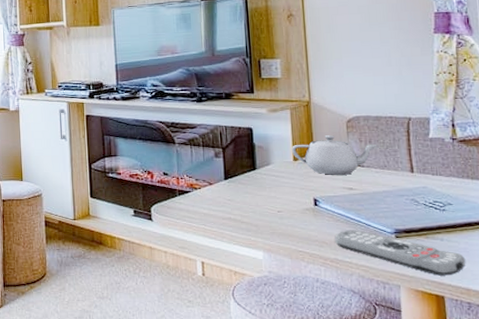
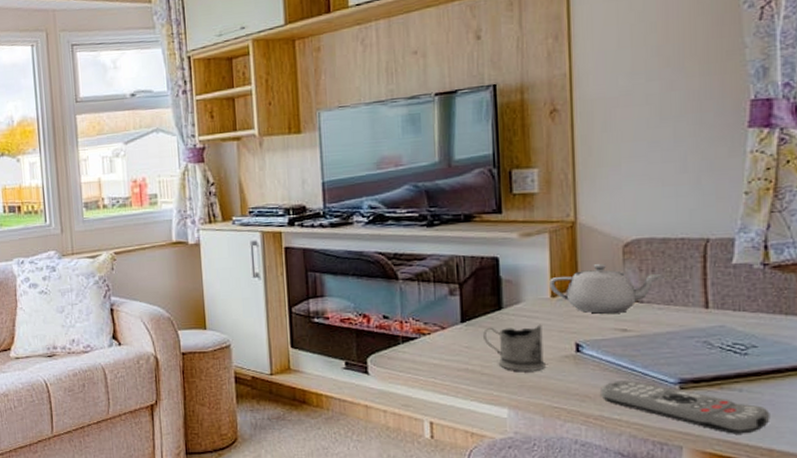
tea glass holder: none [242,182,291,222] -> present [483,324,545,373]

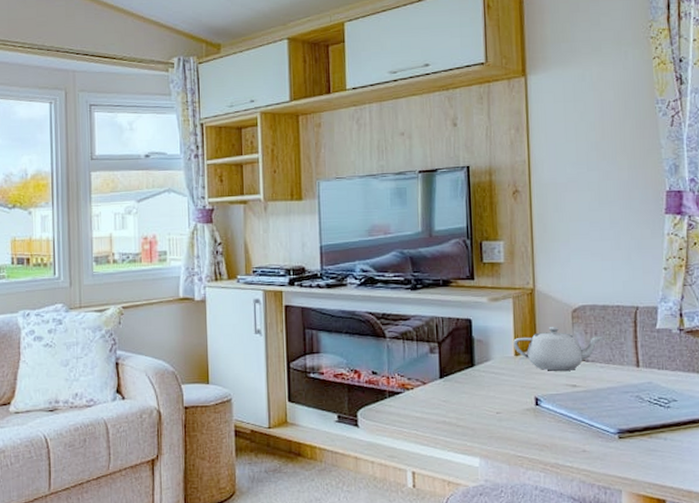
tea glass holder: present [483,324,545,373] -> none [459,380,511,424]
remote control: present [601,380,770,434] -> none [556,431,689,478]

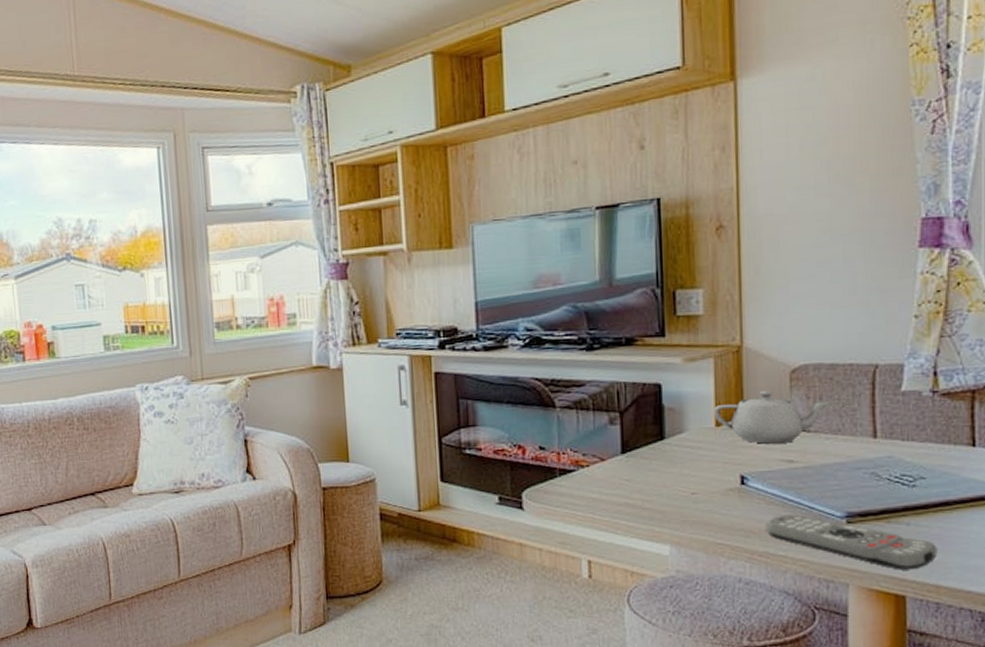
remote control: none [556,431,689,478] -> present [766,514,938,570]

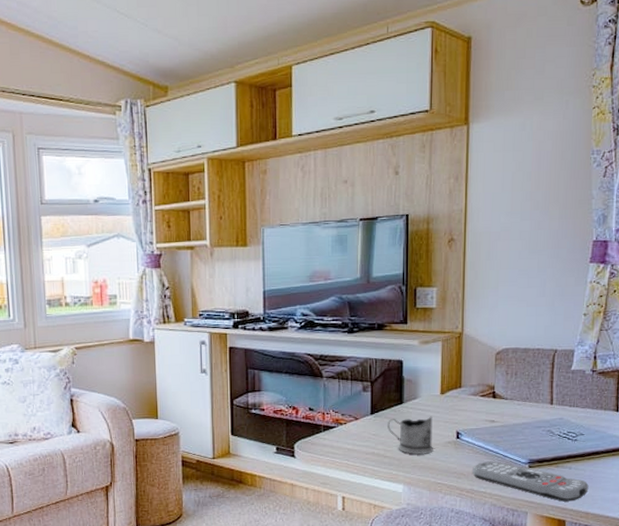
tea glass holder: none [645,455,709,507] -> present [388,416,433,455]
teapot: present [712,391,830,444] -> none [439,368,523,408]

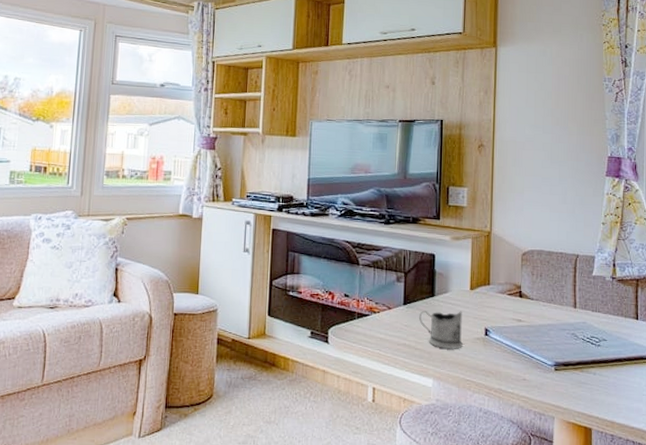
remote control: present [472,461,589,502] -> none [500,361,613,409]

